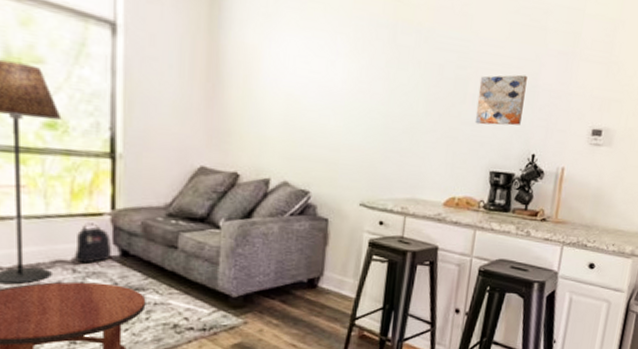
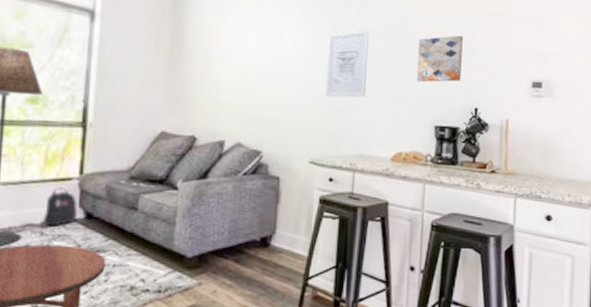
wall art: none [378,63,429,138] -> present [325,29,369,98]

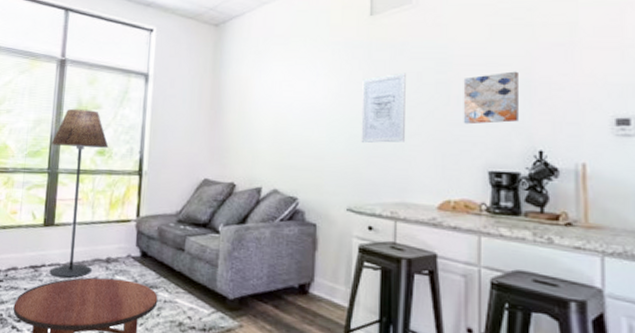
backpack: present [42,187,77,226] -> none [107,227,135,263]

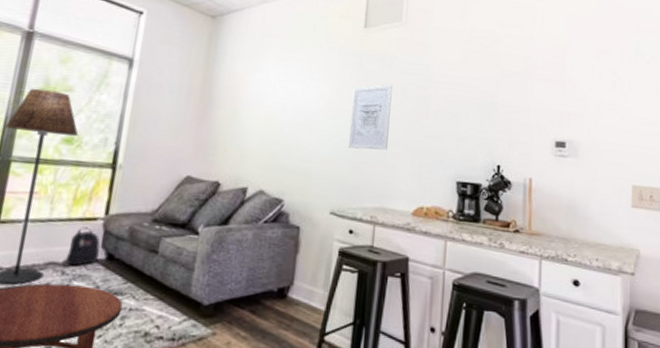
backpack: none [107,227,135,263] -> present [65,226,101,266]
wall art: present [463,71,518,125] -> none [438,93,485,138]

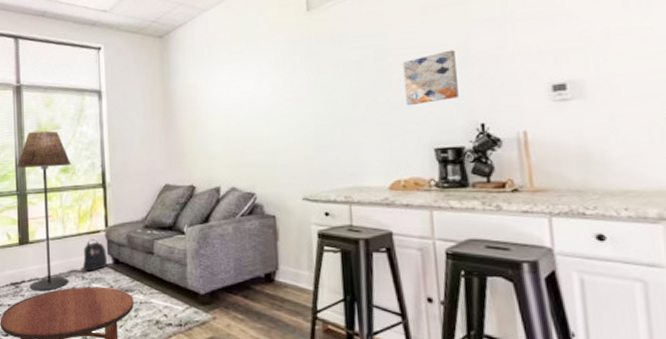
wall art: present [348,84,392,150] -> none [306,63,351,134]
wall art: none [438,93,485,138] -> present [402,50,459,106]

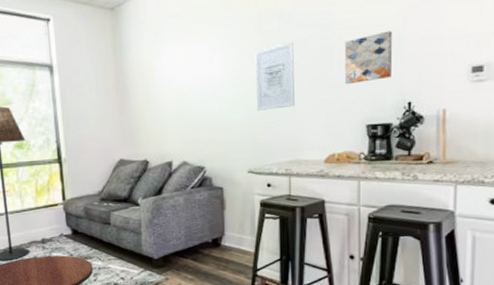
backpack: present [82,239,107,271] -> none [42,211,66,242]
wall art: none [306,63,351,134] -> present [255,41,295,111]

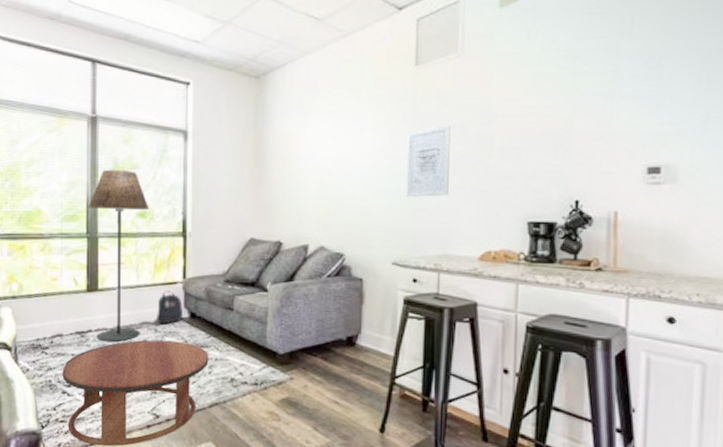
backpack: none [42,211,66,242] -> present [156,290,183,324]
wall art: present [344,30,392,85] -> none [505,122,559,176]

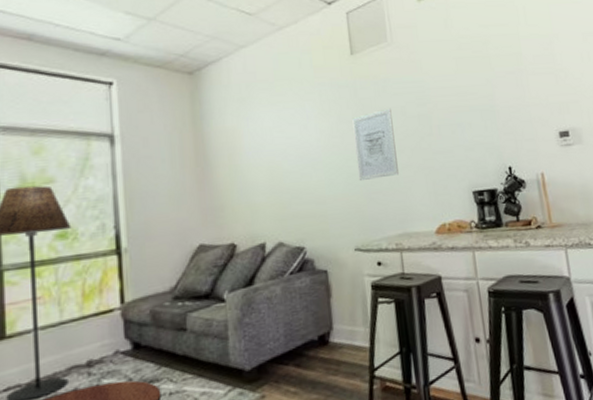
backpack: present [156,290,183,324] -> none [88,321,124,365]

